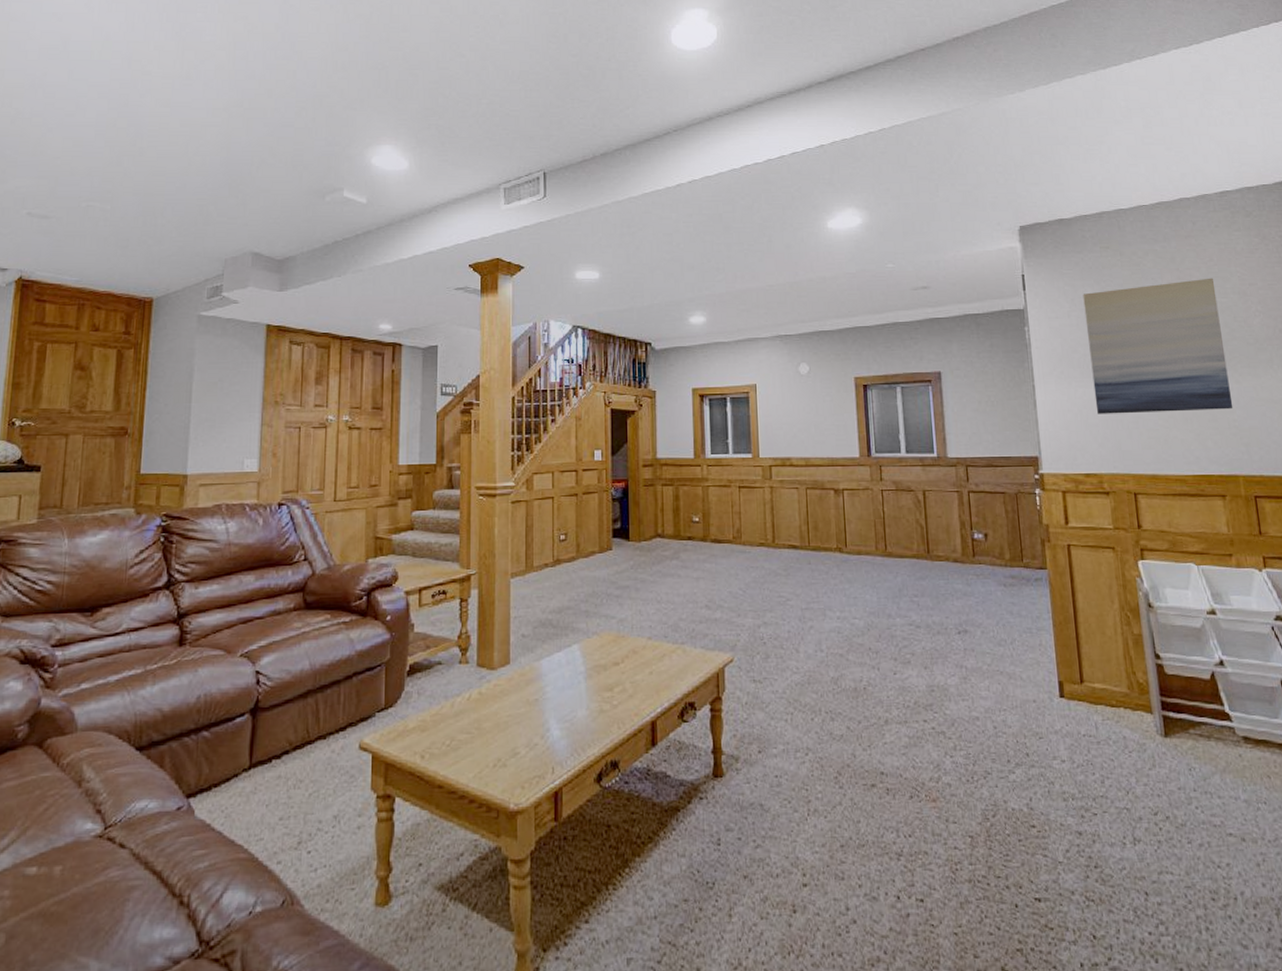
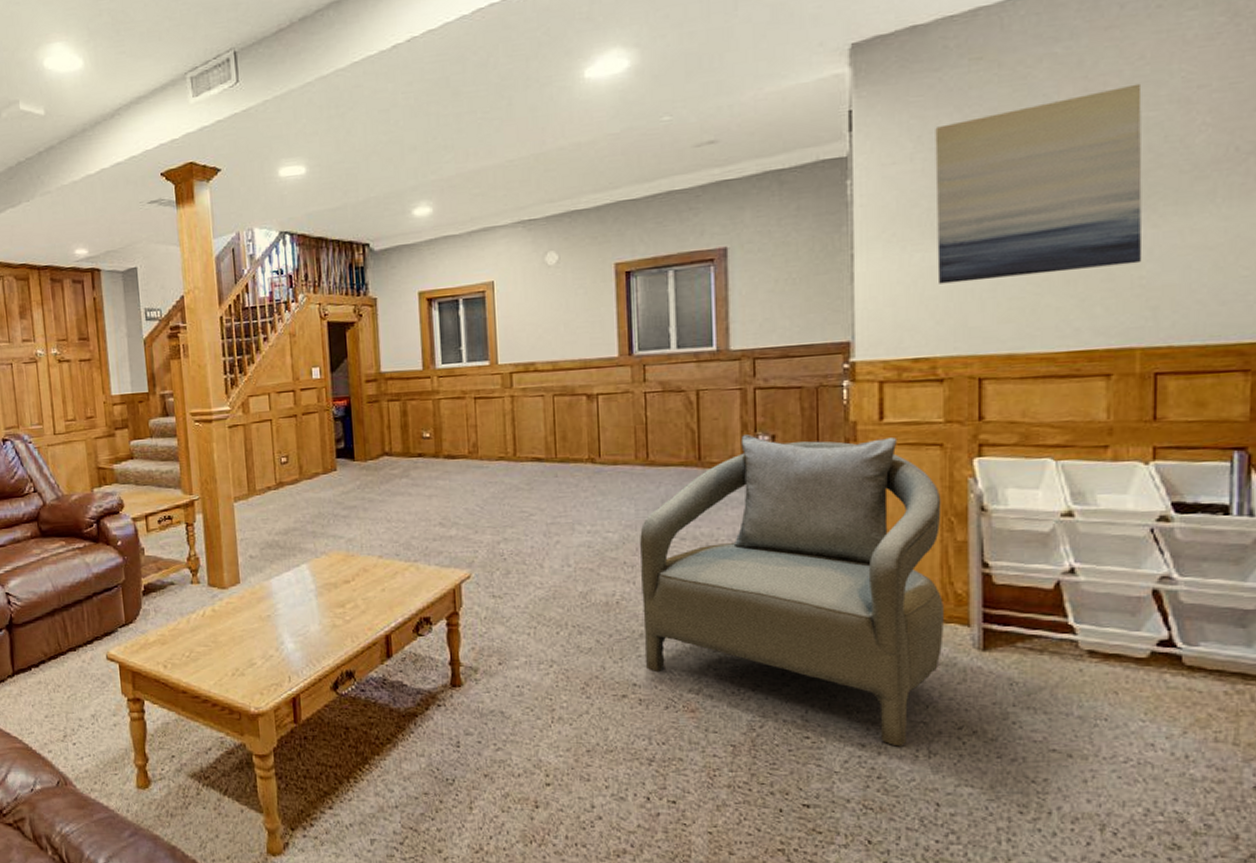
armchair: none [882,532,1134,834] -> present [640,434,944,747]

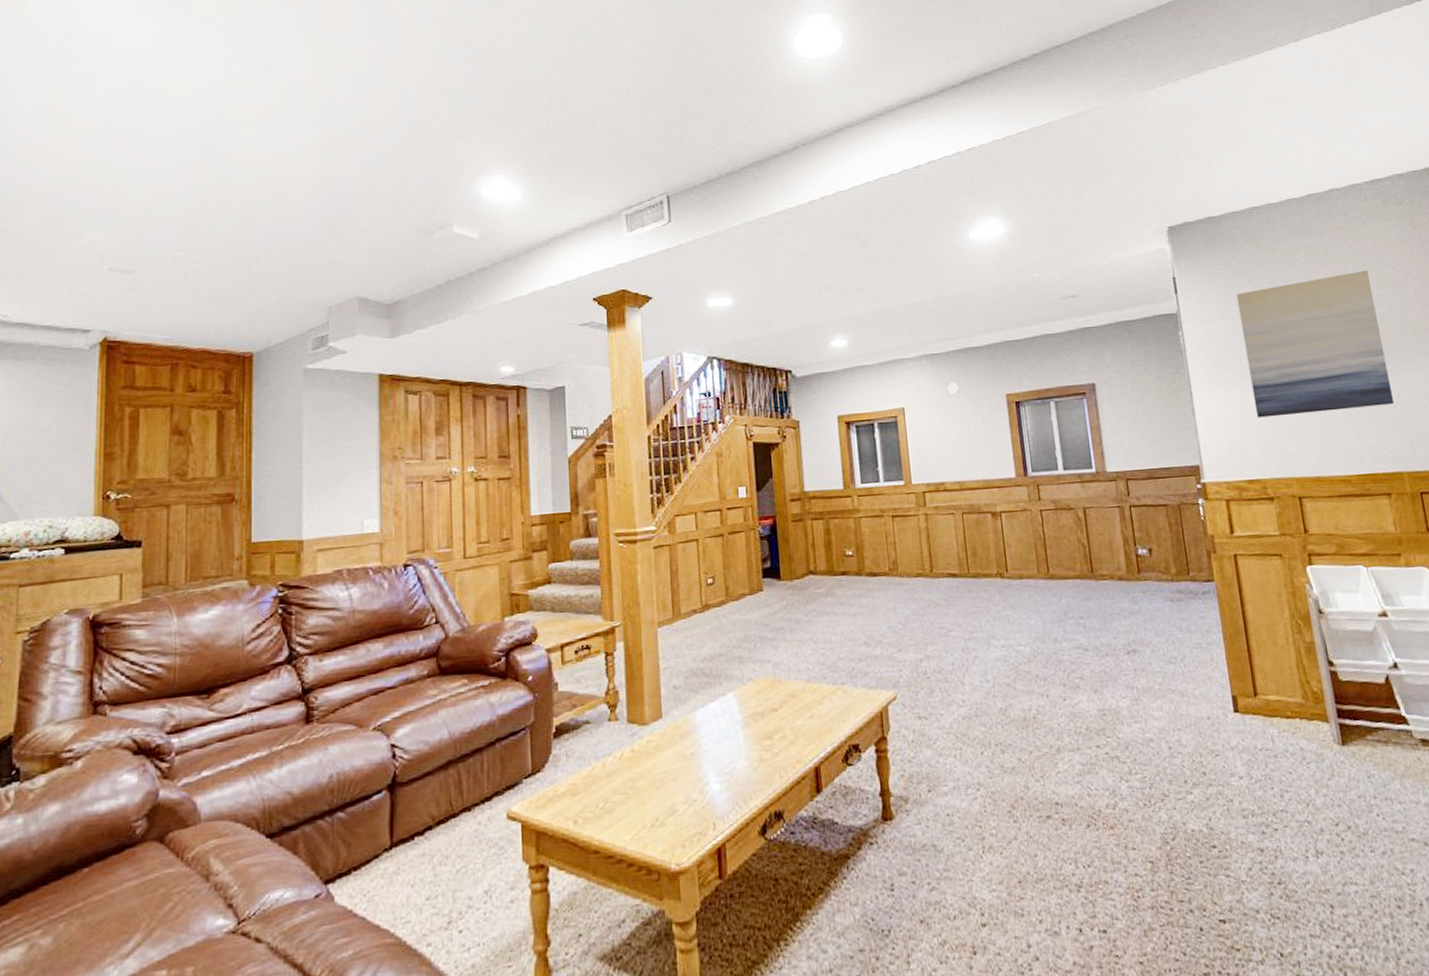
armchair: present [640,434,944,747] -> none [1048,548,1311,849]

